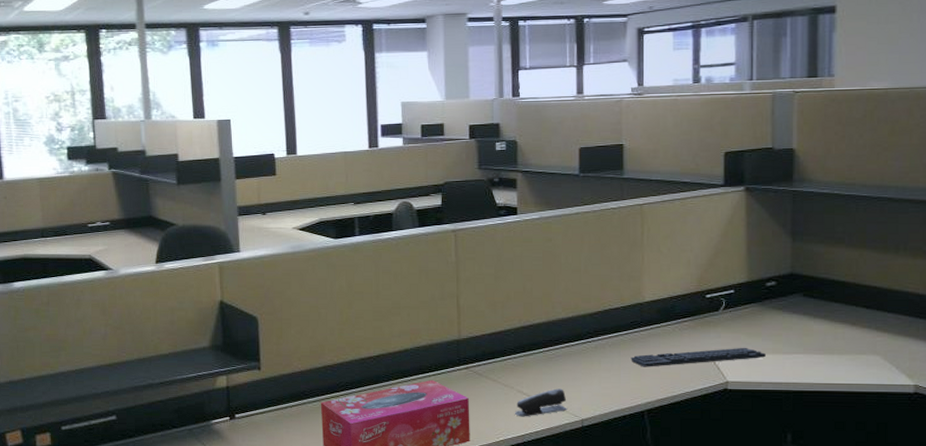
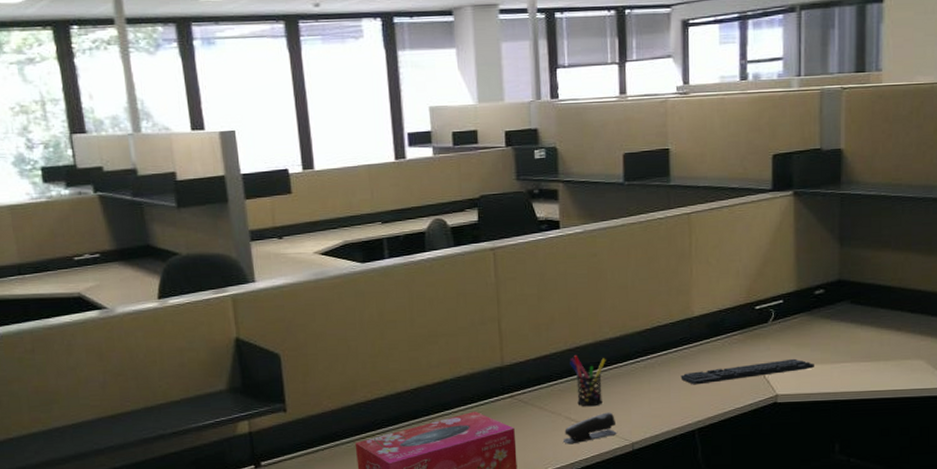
pen holder: none [523,333,558,382] -> present [570,355,606,407]

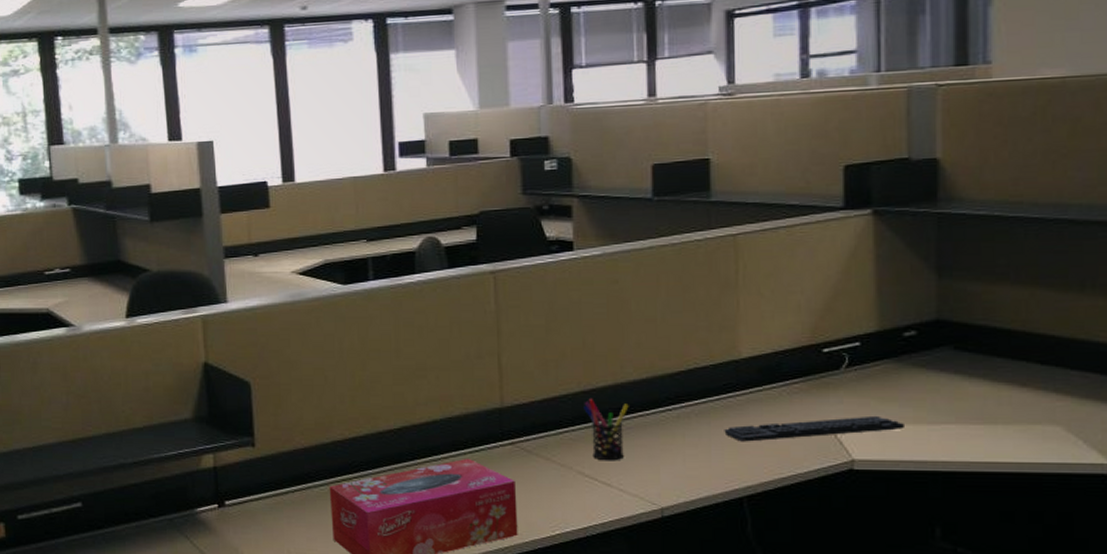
stapler: present [562,412,617,445] -> none [573,469,642,505]

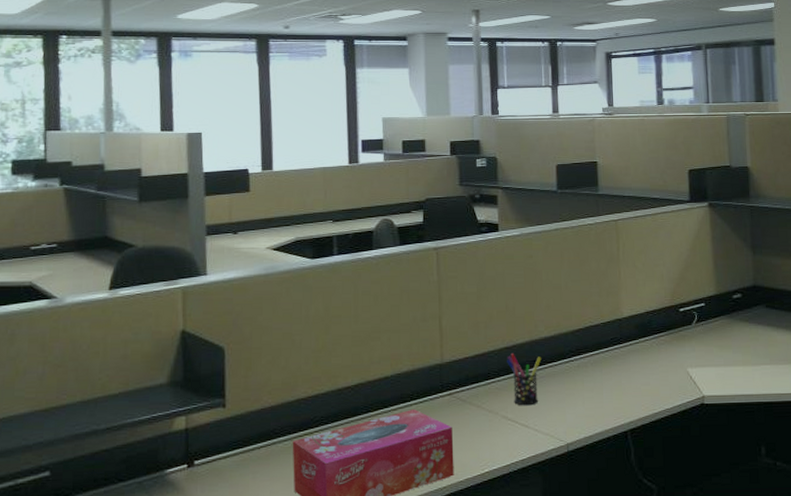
keyboard: present [724,415,904,442] -> none [612,360,737,385]

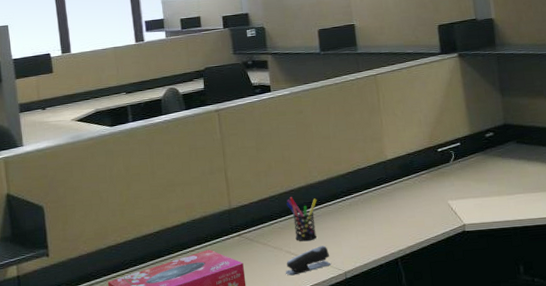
stapler: none [499,412,552,445] -> present [285,245,331,276]

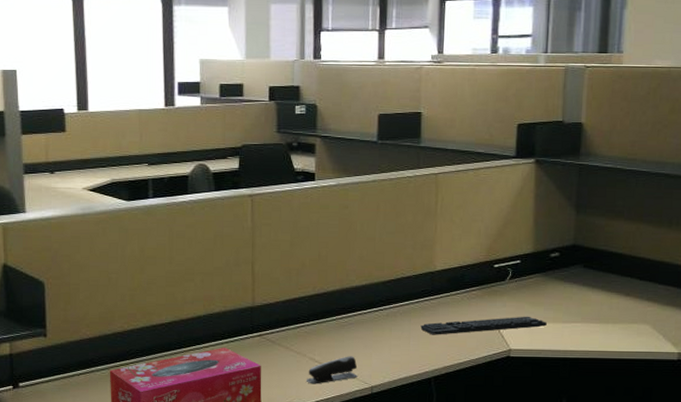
pen holder: present [286,197,317,242] -> none [317,300,351,350]
keyboard: none [381,192,493,219] -> present [420,316,547,335]

